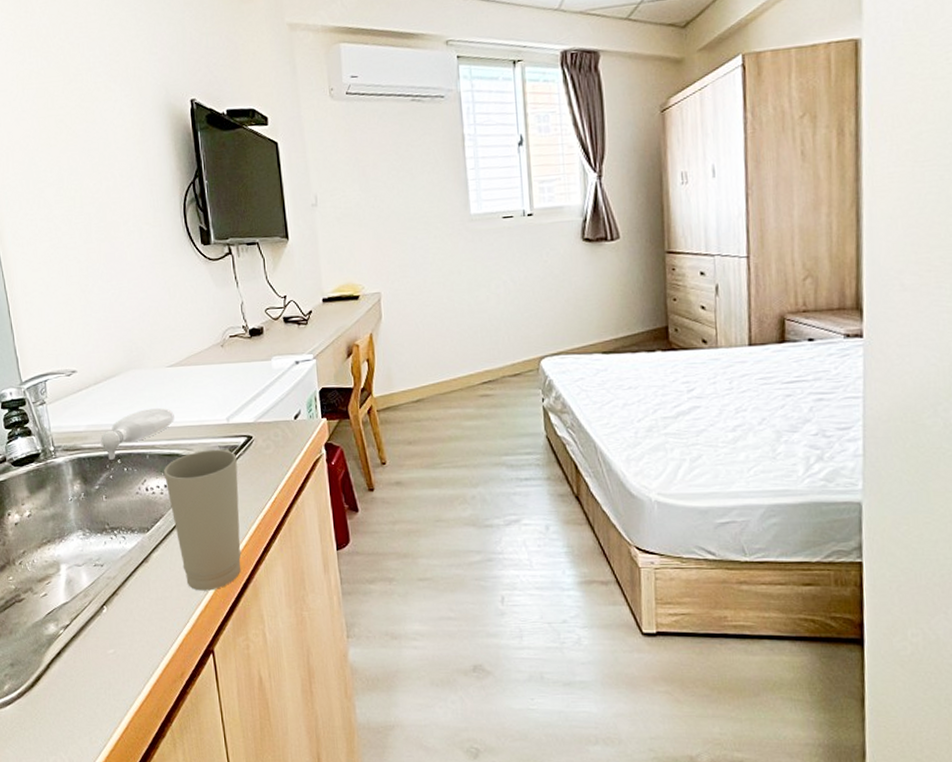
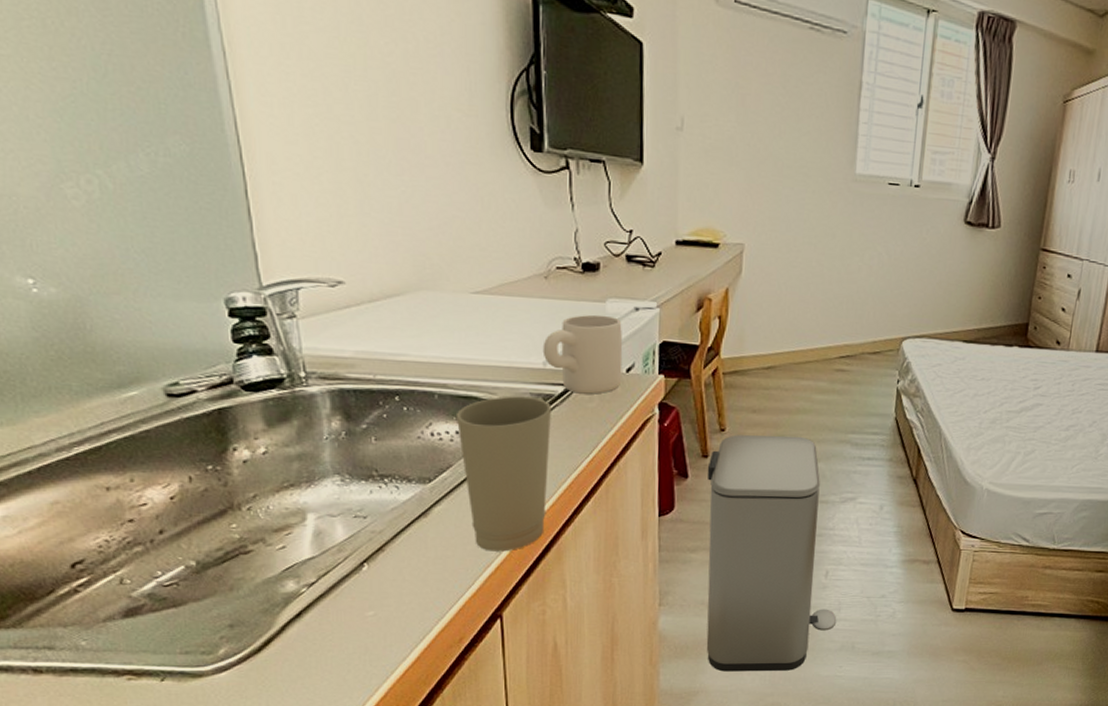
soap bottle: present [101,407,175,461] -> none [373,339,476,397]
mug: none [225,371,292,443] -> present [542,314,623,394]
pedal bin: none [374,463,521,705] -> present [706,435,837,672]

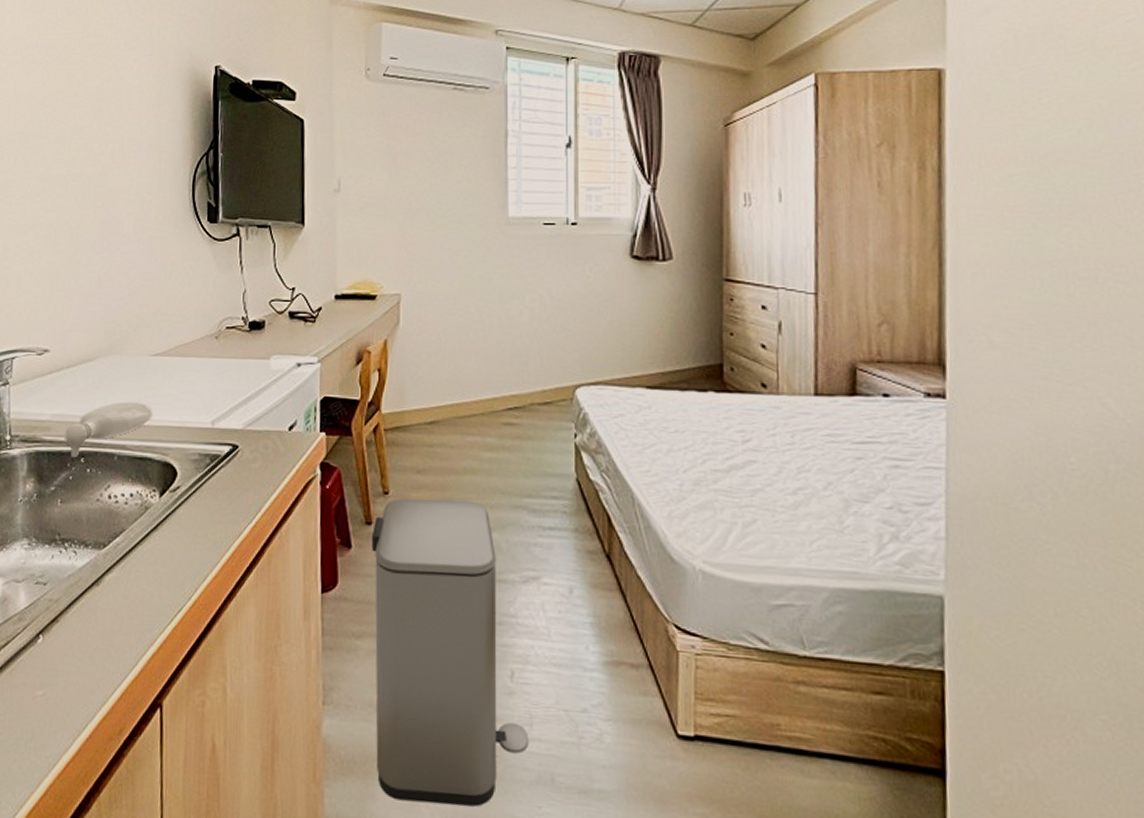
soap bottle: none [373,339,476,397] -> present [65,401,153,459]
cup: present [457,396,551,552] -> none [132,456,217,628]
mug: present [542,314,623,394] -> none [211,372,286,454]

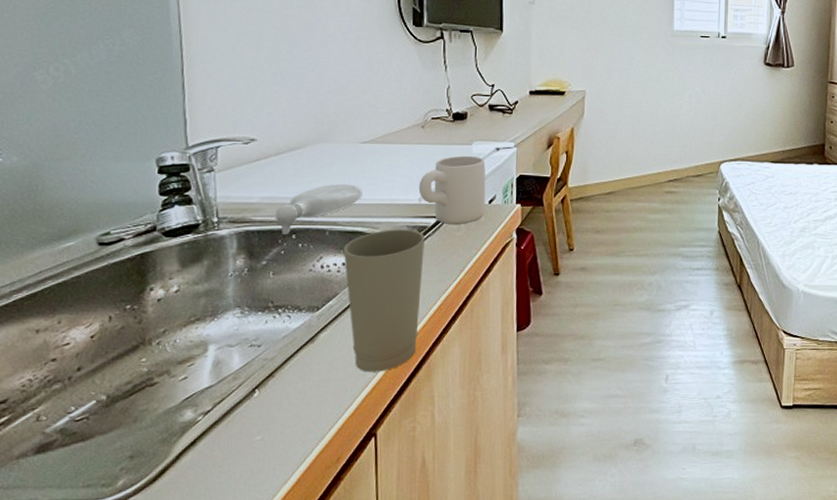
cup: none [132,456,217,628] -> present [344,229,425,372]
mug: none [211,372,286,454] -> present [418,155,486,224]
pedal bin: present [371,498,529,807] -> none [558,252,678,480]

